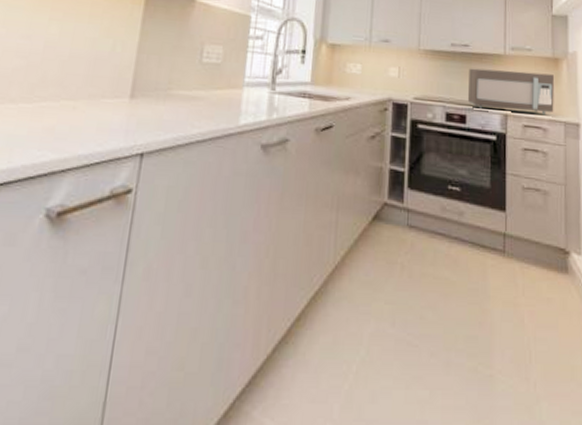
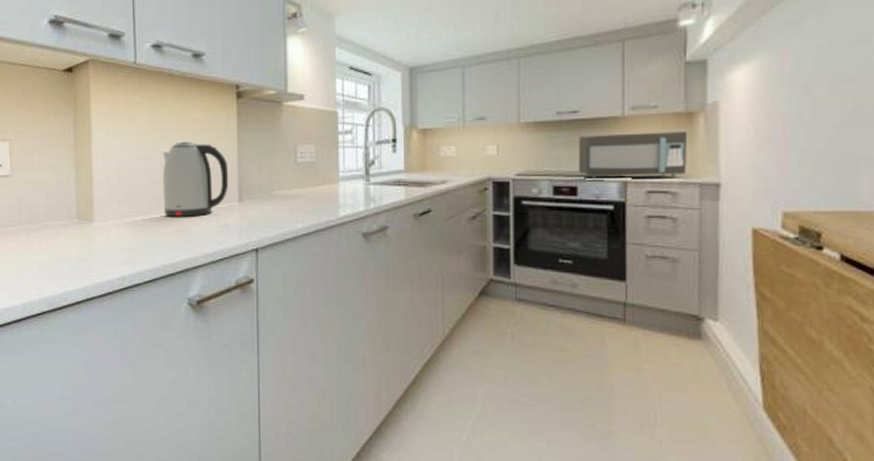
kettle: none [37,25,125,111] -> present [162,141,229,217]

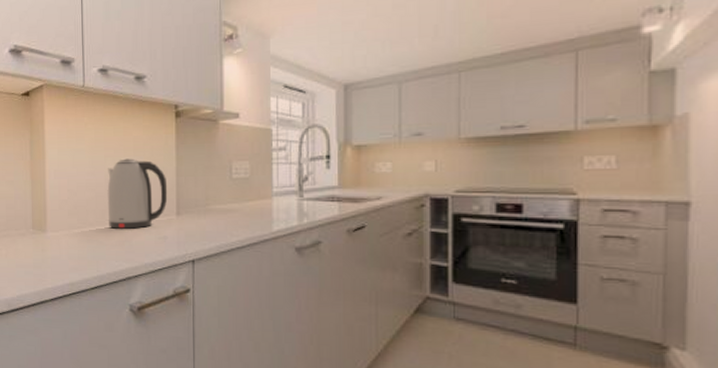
microwave: present [578,131,688,180] -> none [524,146,652,197]

